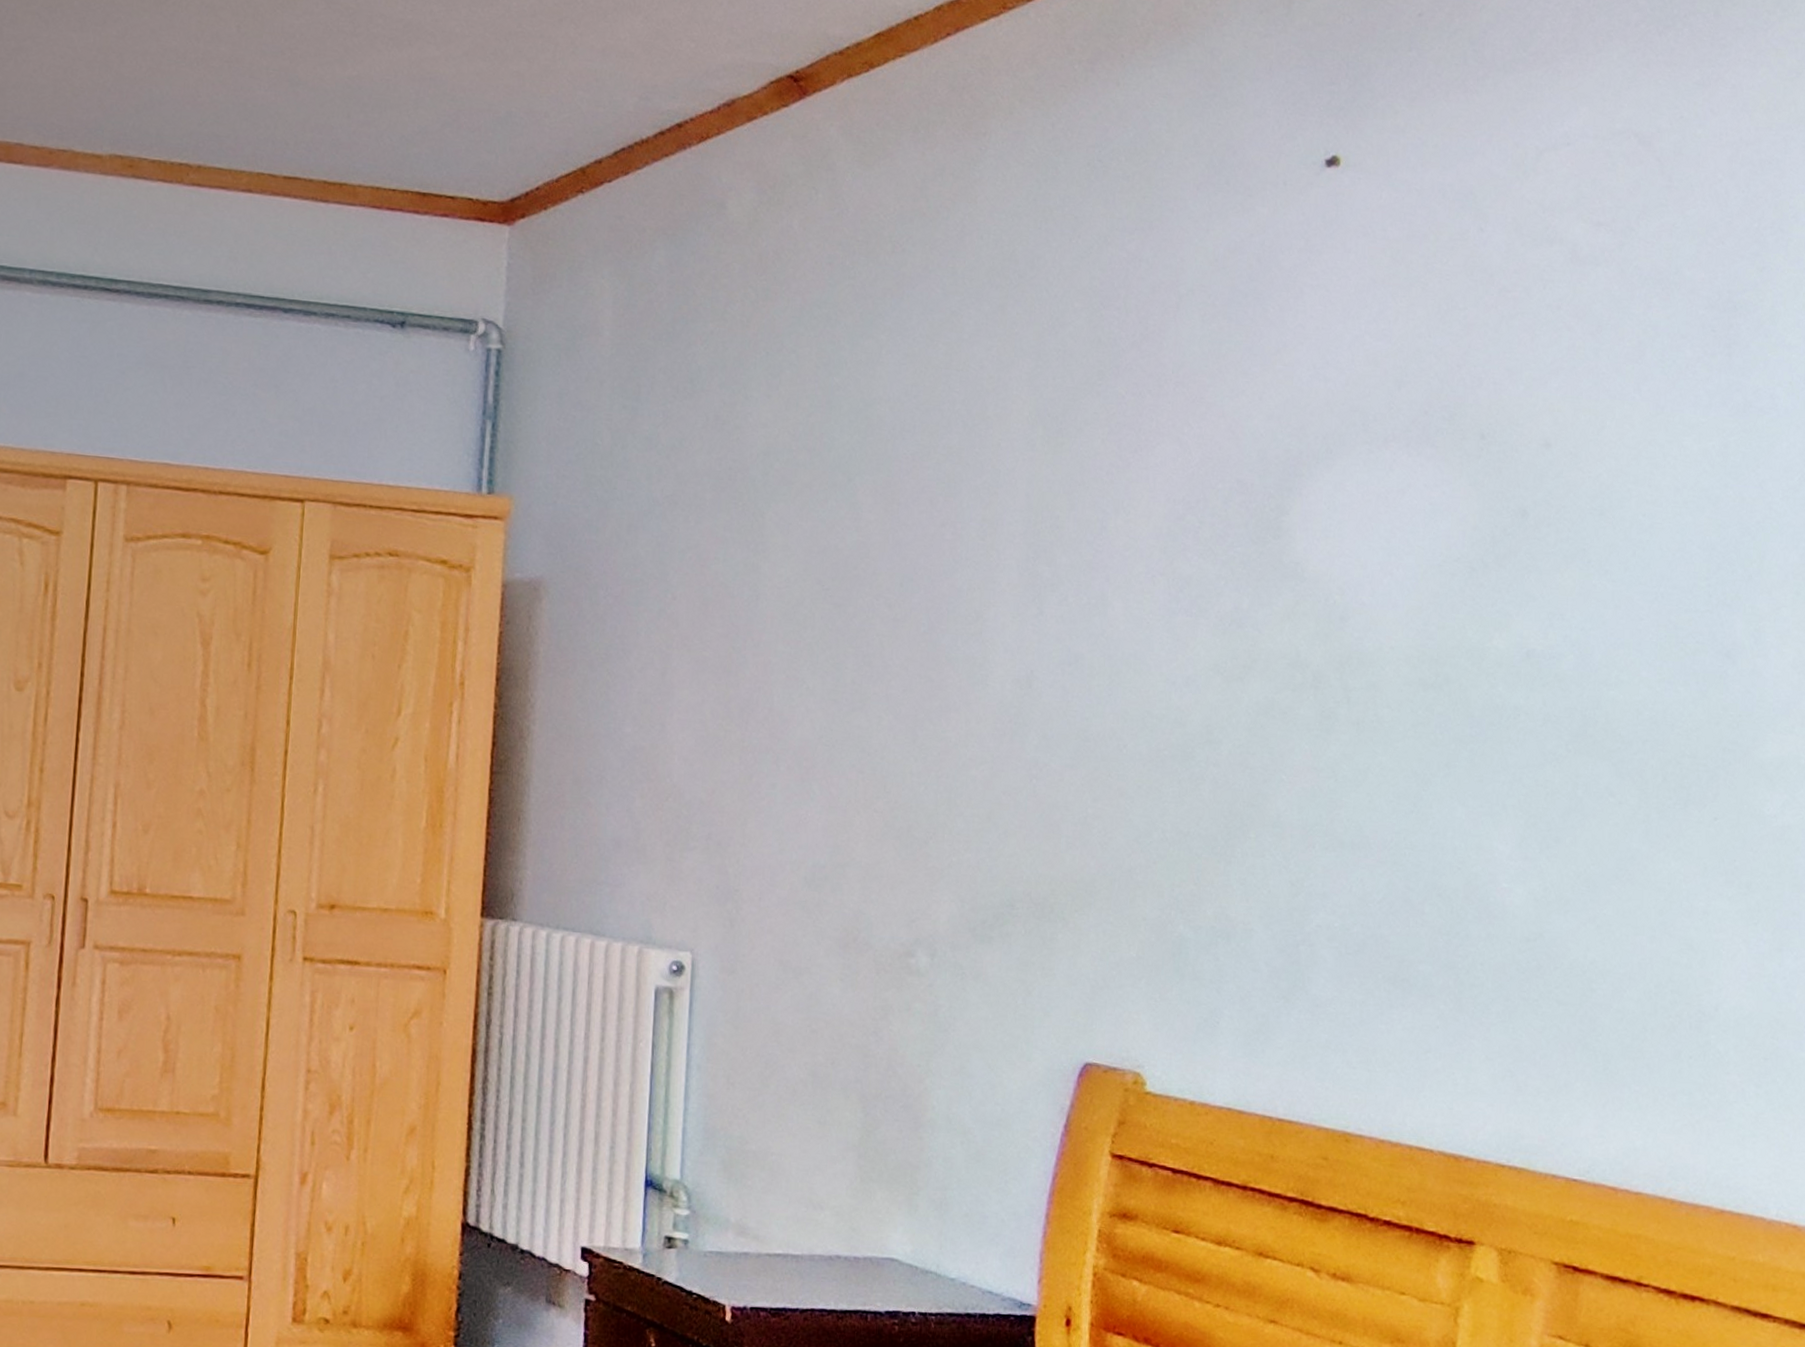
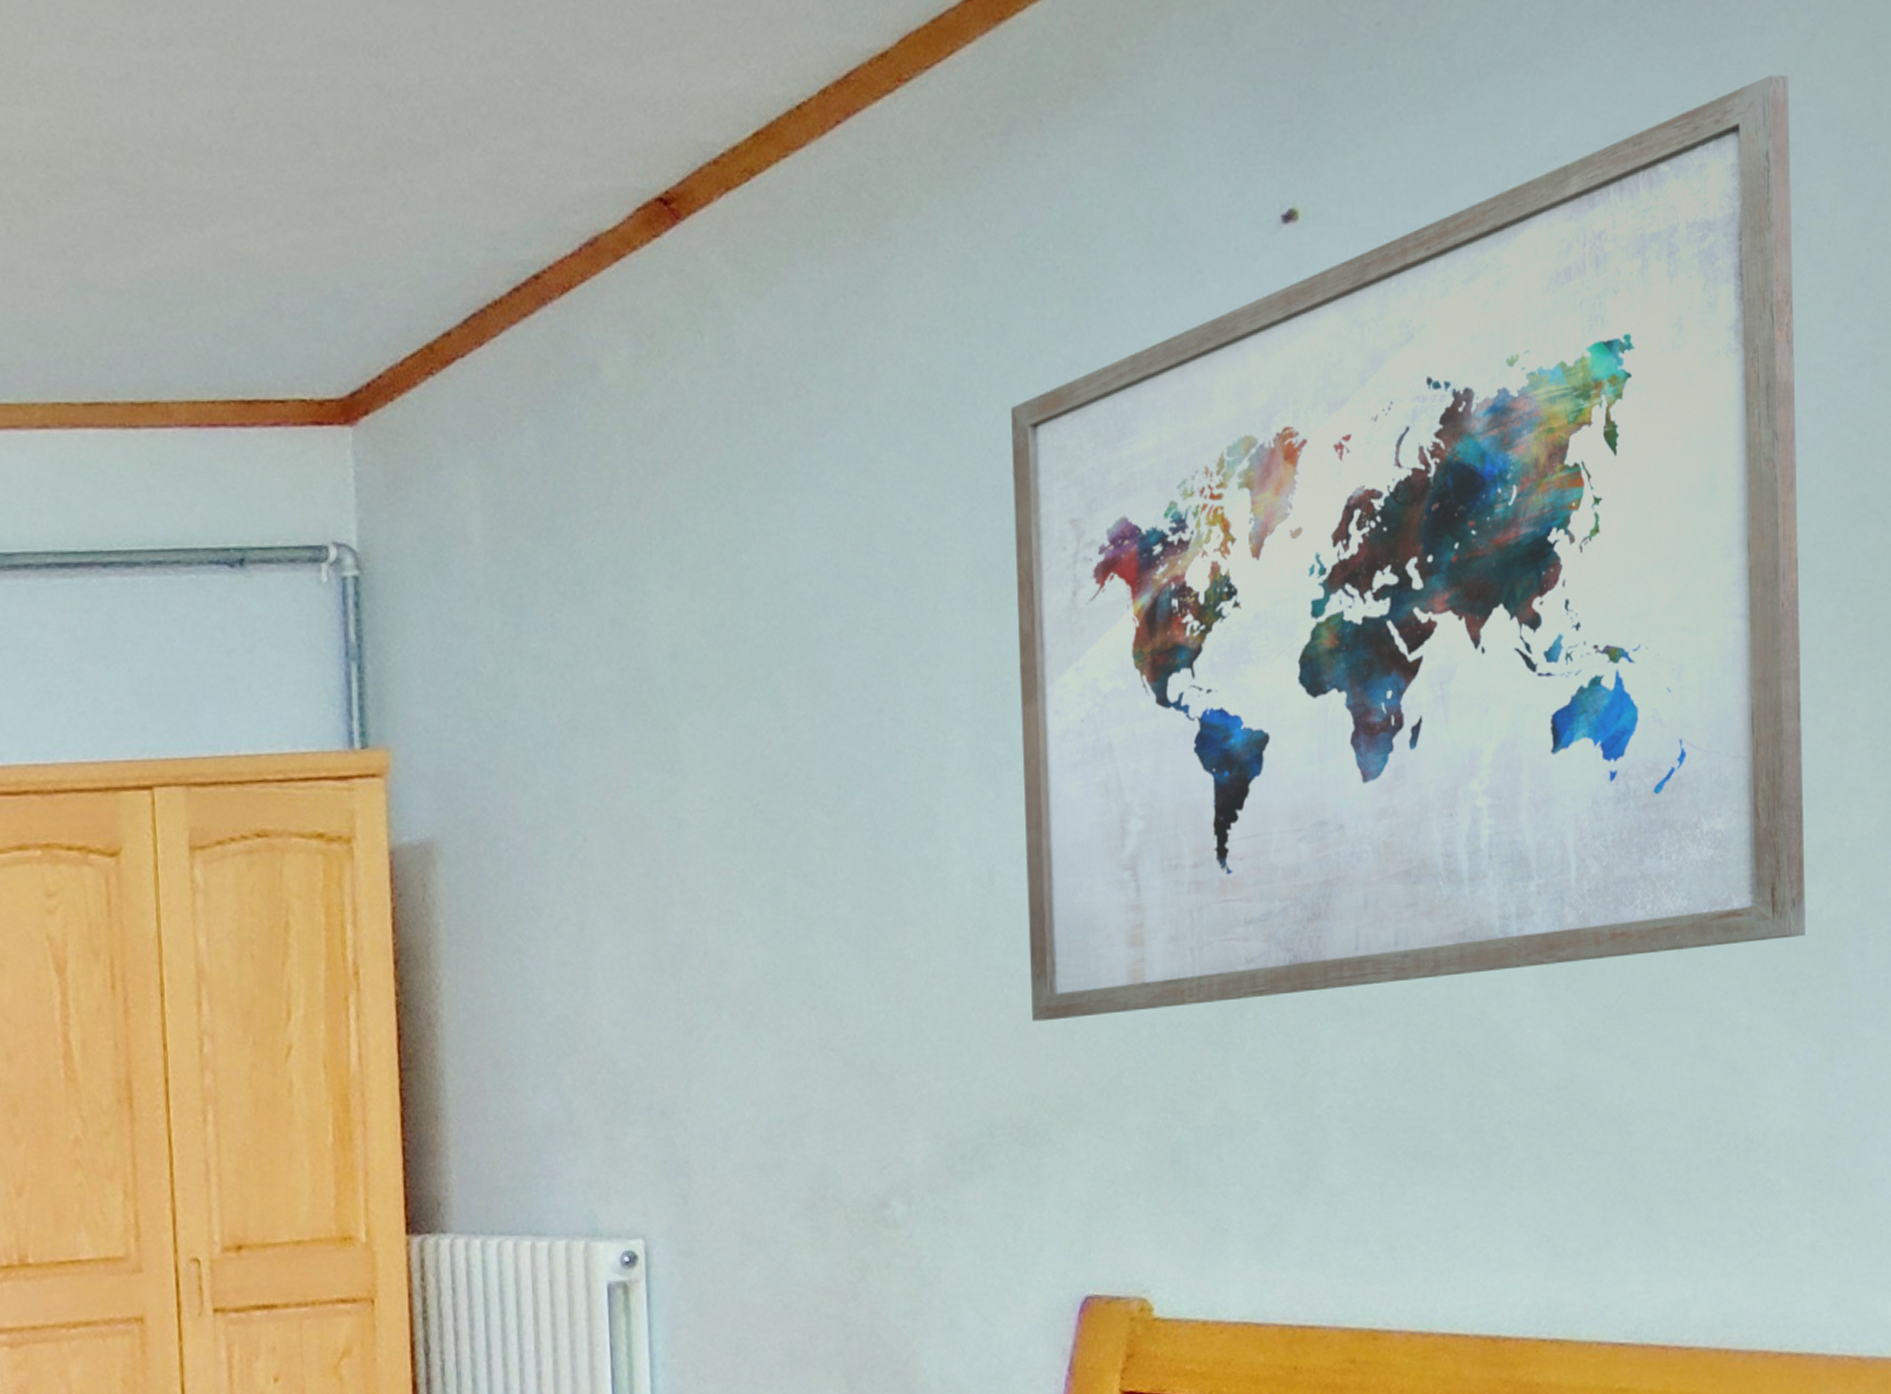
wall art: none [1056,101,1776,838] -> present [1011,75,1806,1022]

